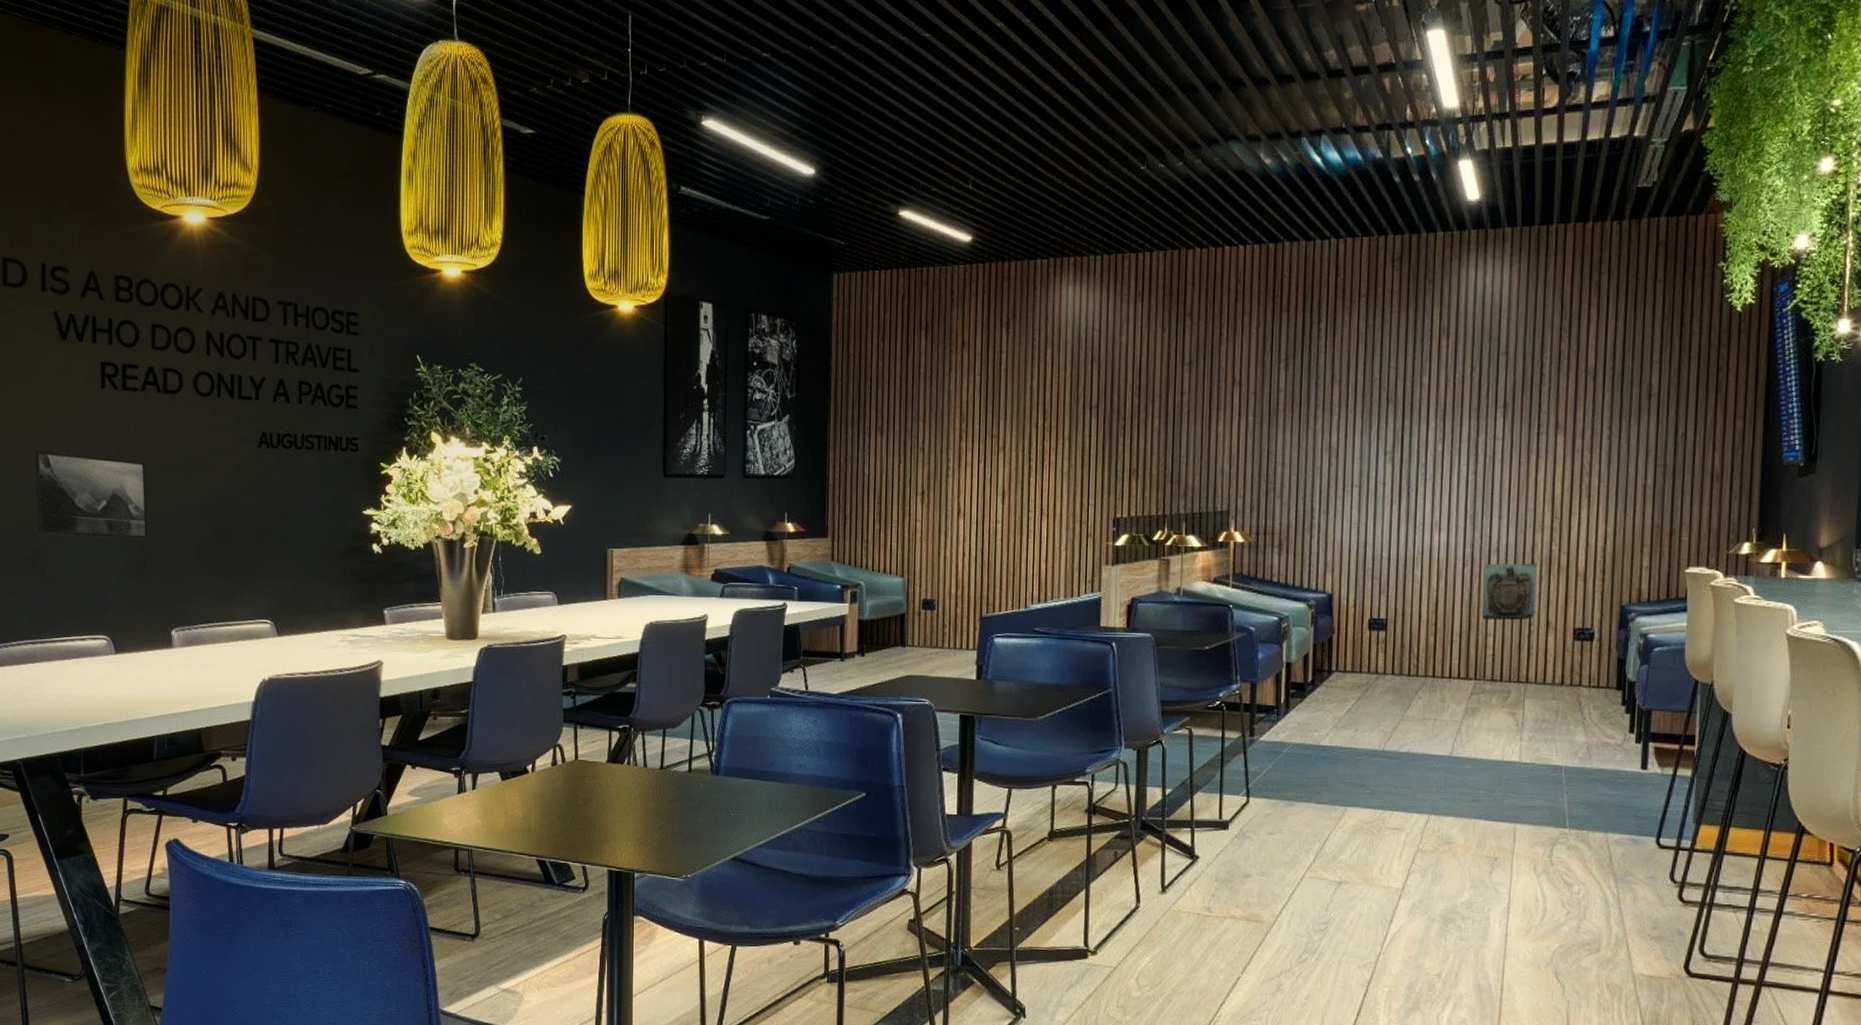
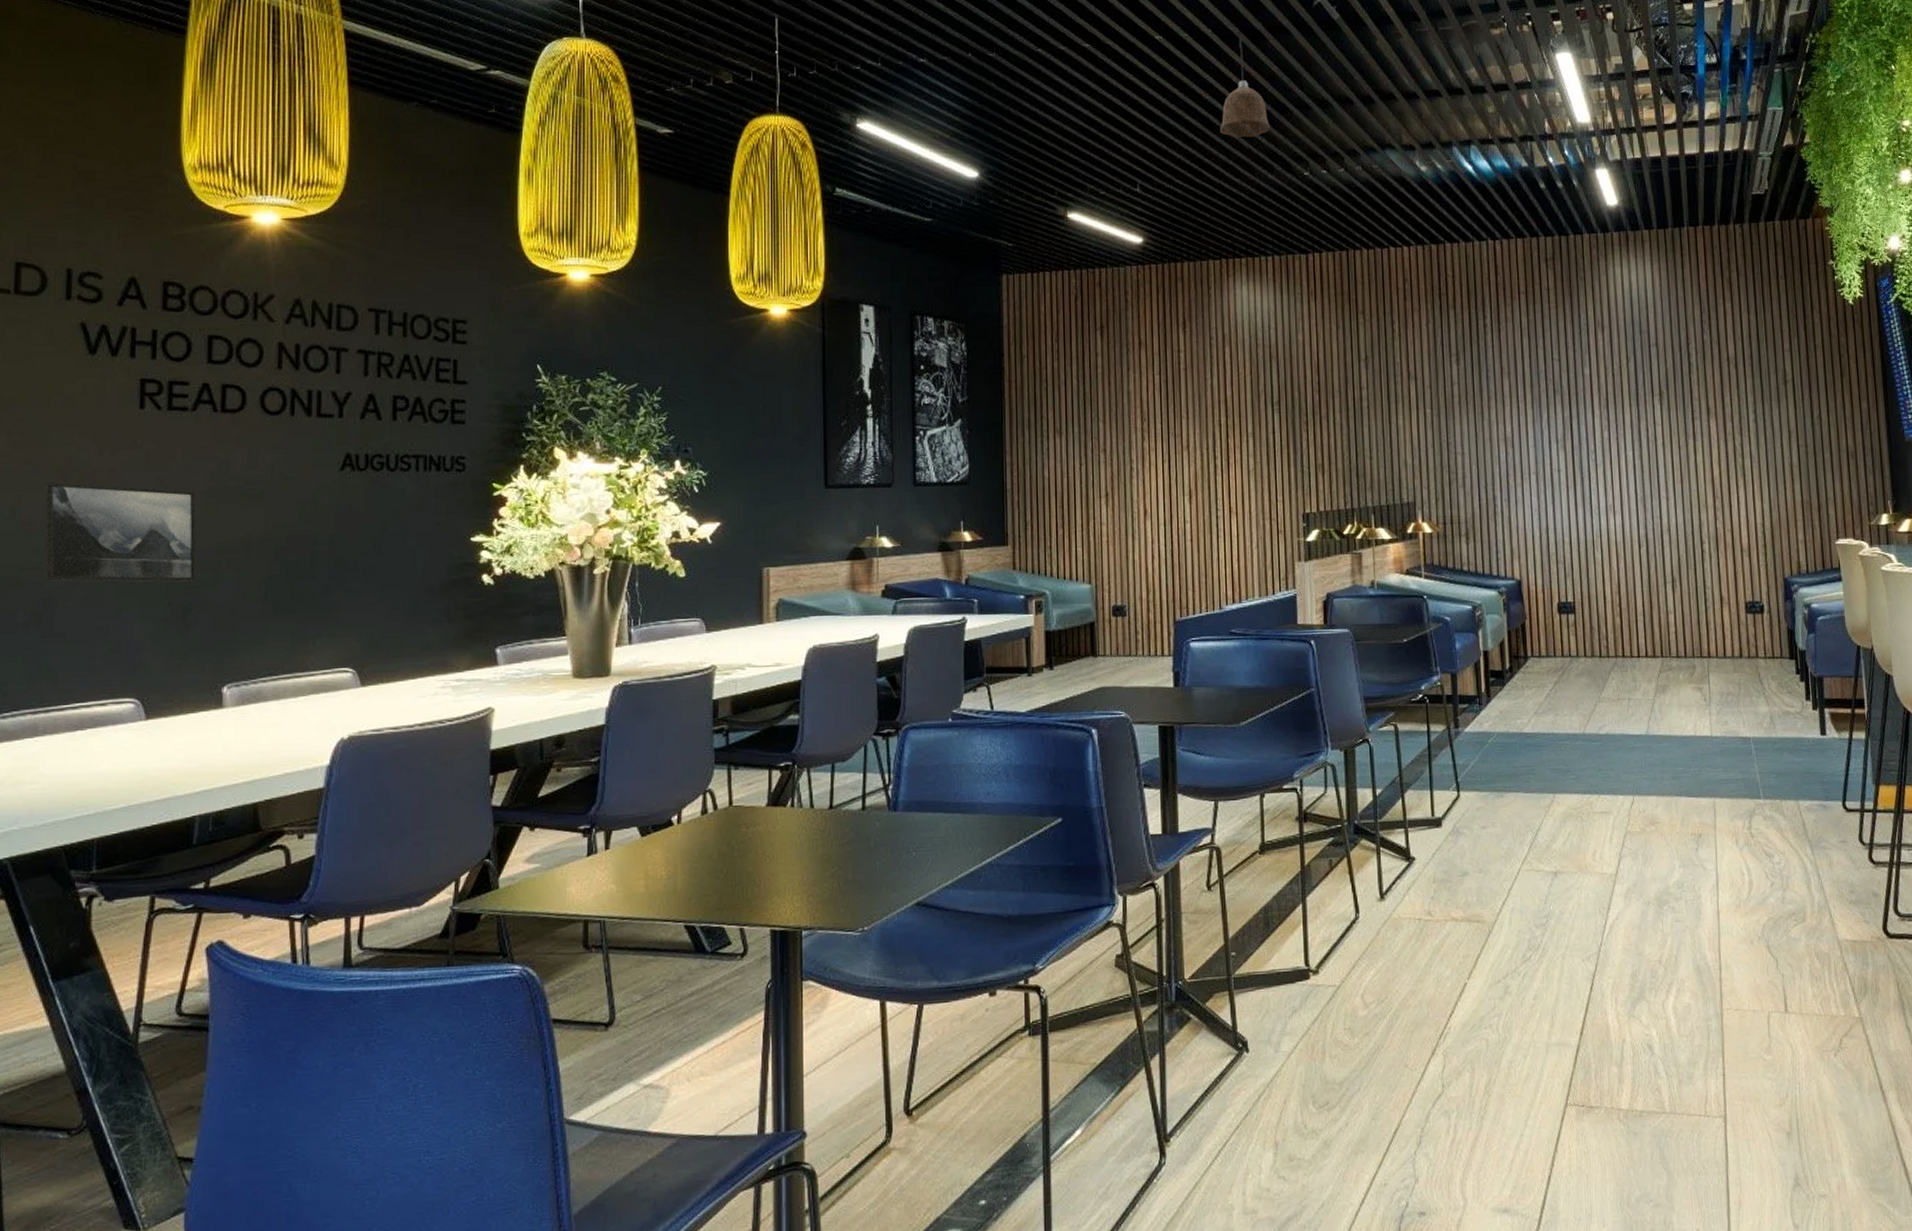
pendant lamp: none [1057,23,1110,130] -> present [1220,38,1271,137]
wall sculpture: present [1481,563,1537,621] -> none [1658,541,1709,599]

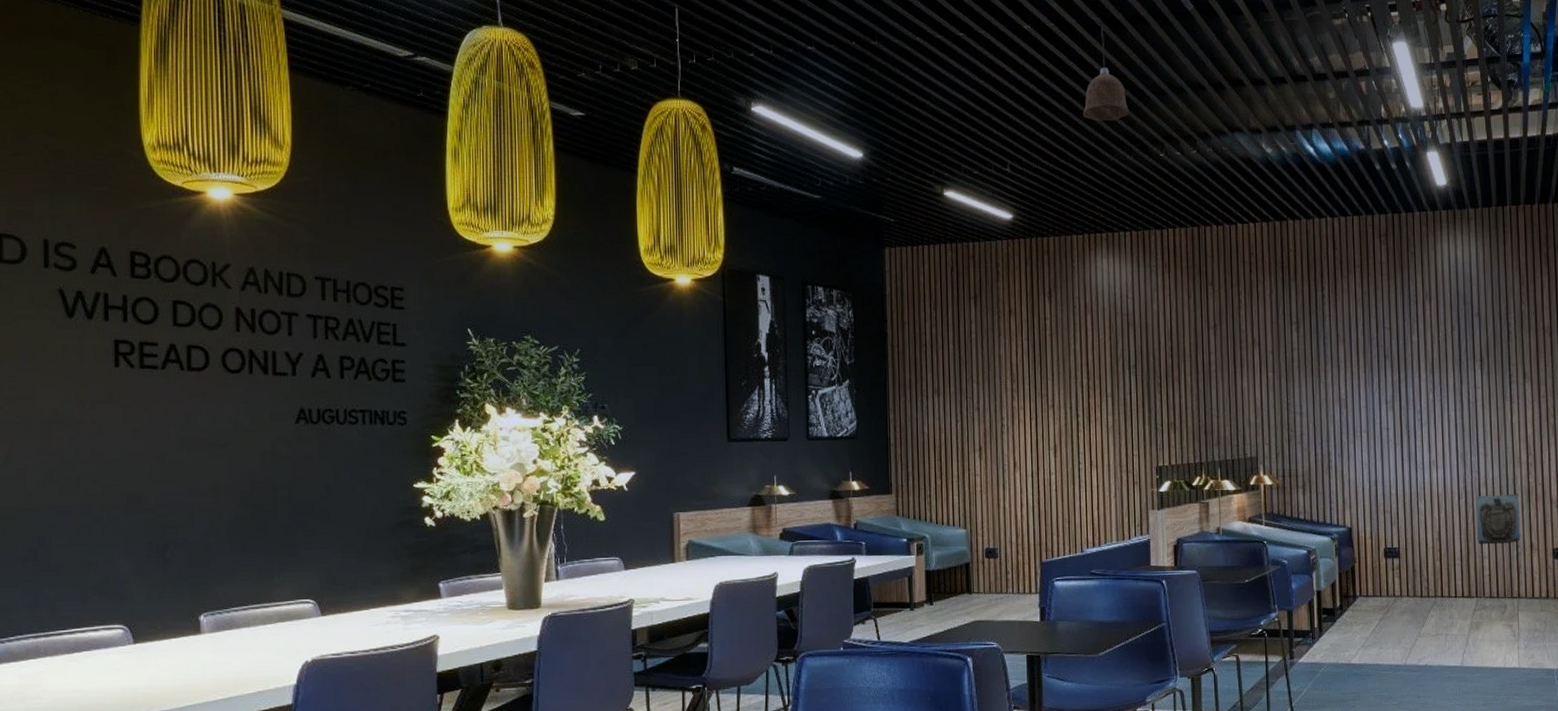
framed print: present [44,482,197,582] -> none [35,433,172,523]
wall sculpture: none [1658,541,1709,599] -> present [1475,494,1520,545]

